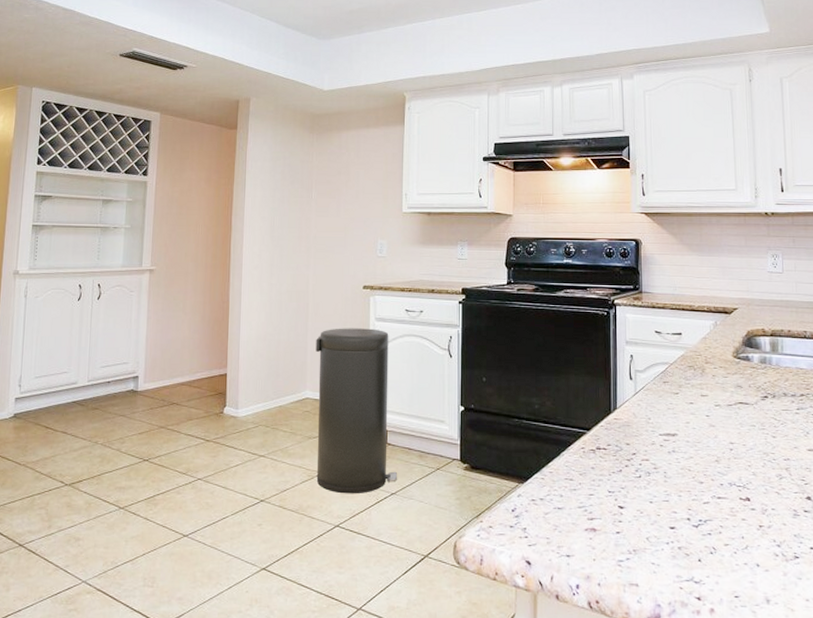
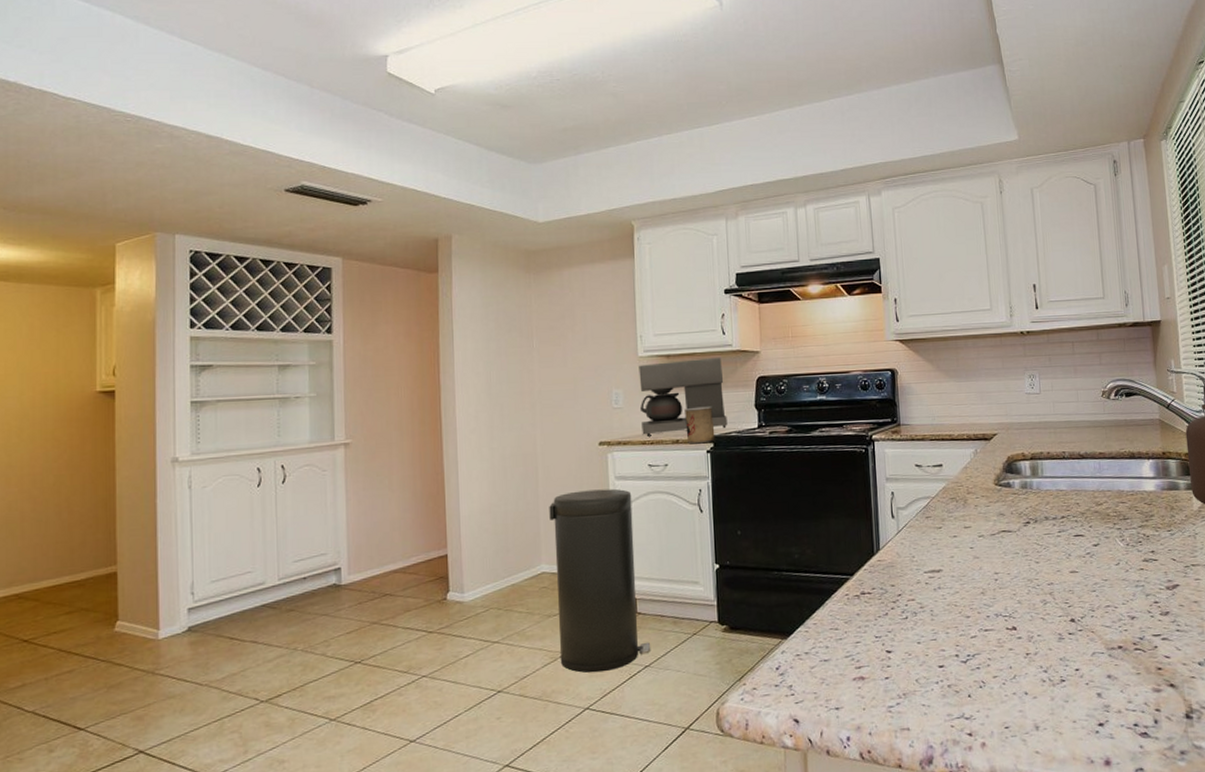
coffee maker: none [401,217,479,284] -> present [639,357,728,436]
tin can: none [441,261,467,295] -> present [685,406,715,444]

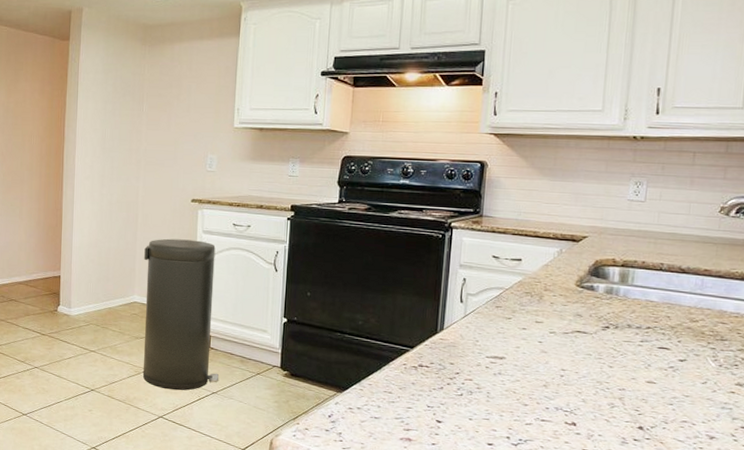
coffee maker: present [639,357,728,436] -> none [230,134,311,200]
tin can: present [685,406,715,444] -> none [270,177,297,211]

